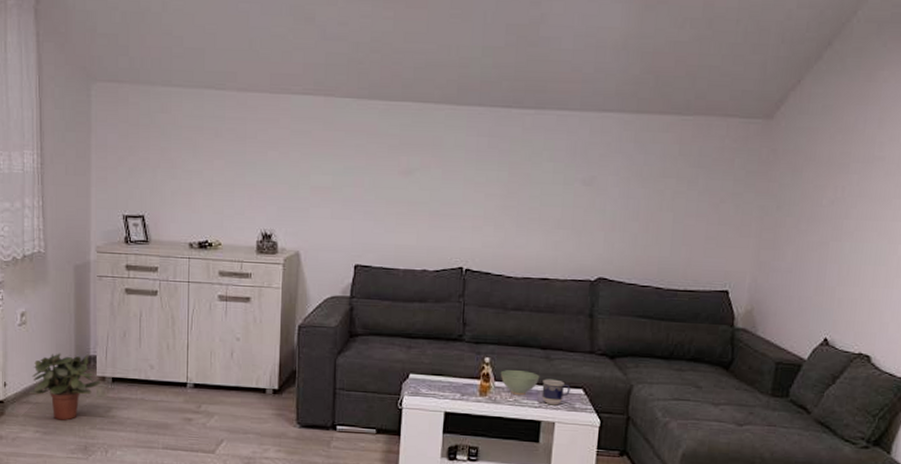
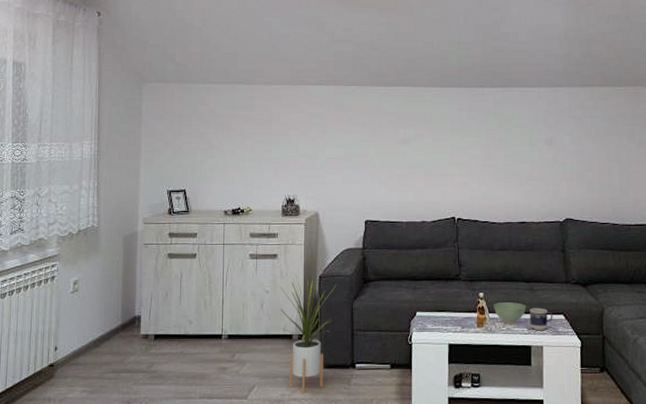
potted plant: present [28,353,102,420] -> none [77,314,145,379]
house plant: none [253,322,318,453] -> present [280,273,337,394]

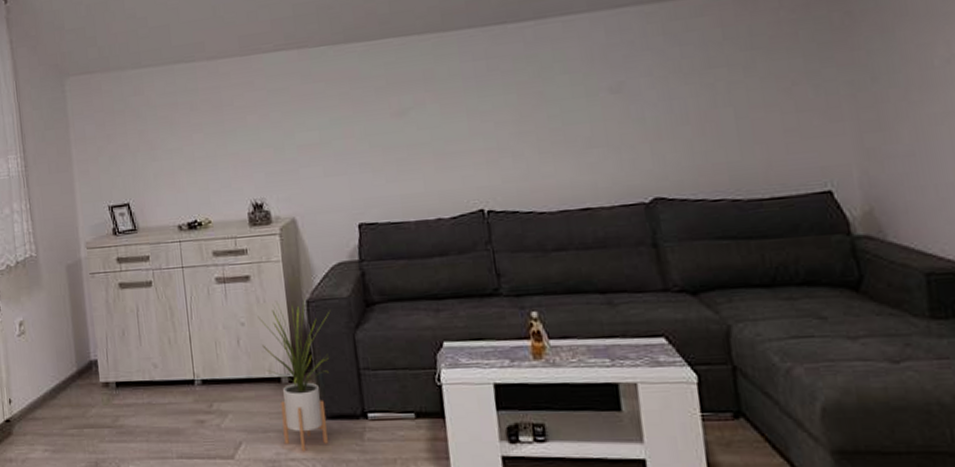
bowl: present [493,302,527,325] -> none [553,323,606,355]
cup: present [529,308,553,331] -> none [610,328,649,362]

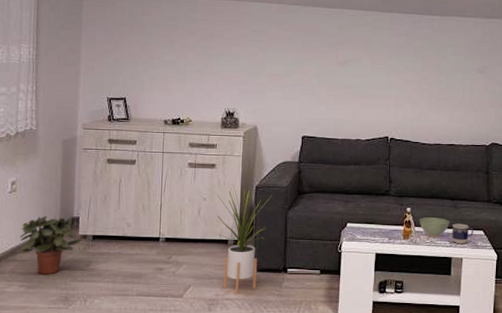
potted plant: none [33,358,106,435] -> present [15,215,83,275]
bowl: none [553,323,606,355] -> present [419,217,450,238]
cup: none [610,328,649,362] -> present [452,223,474,245]

